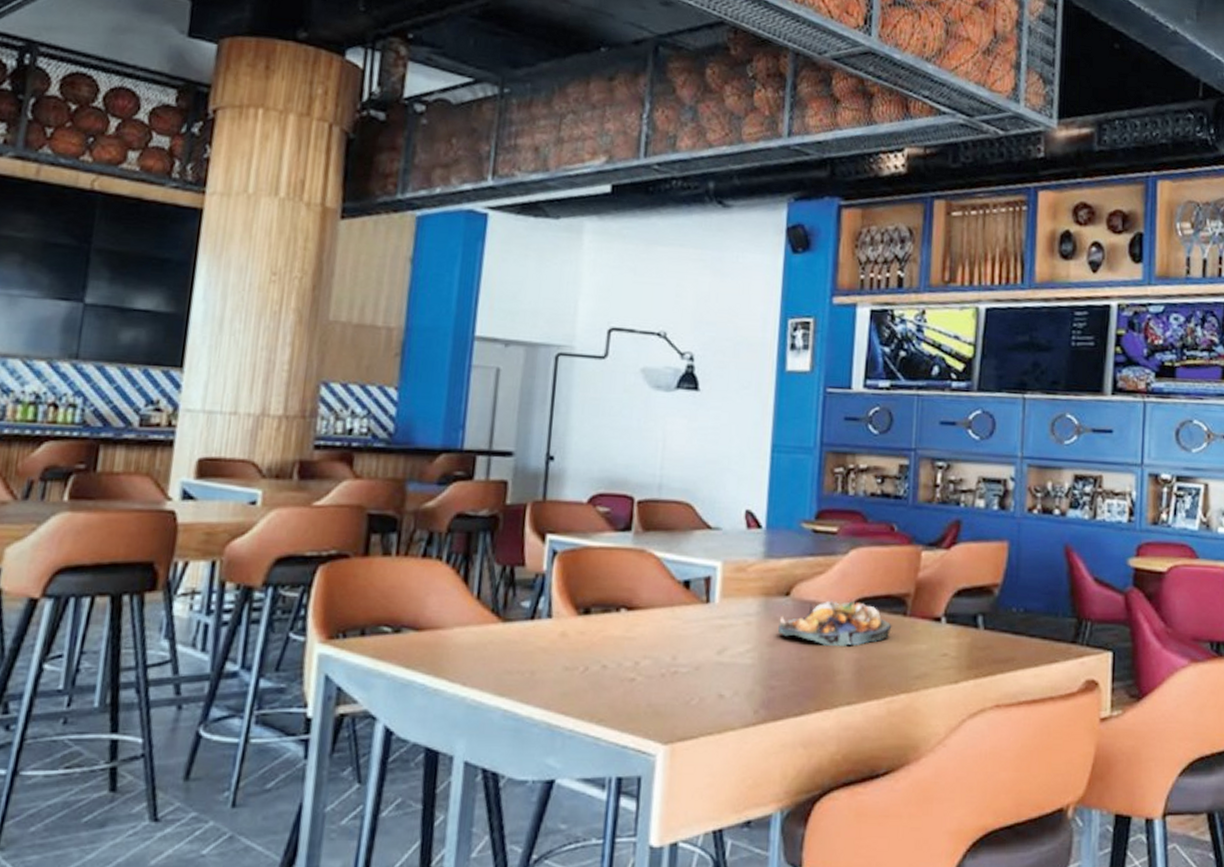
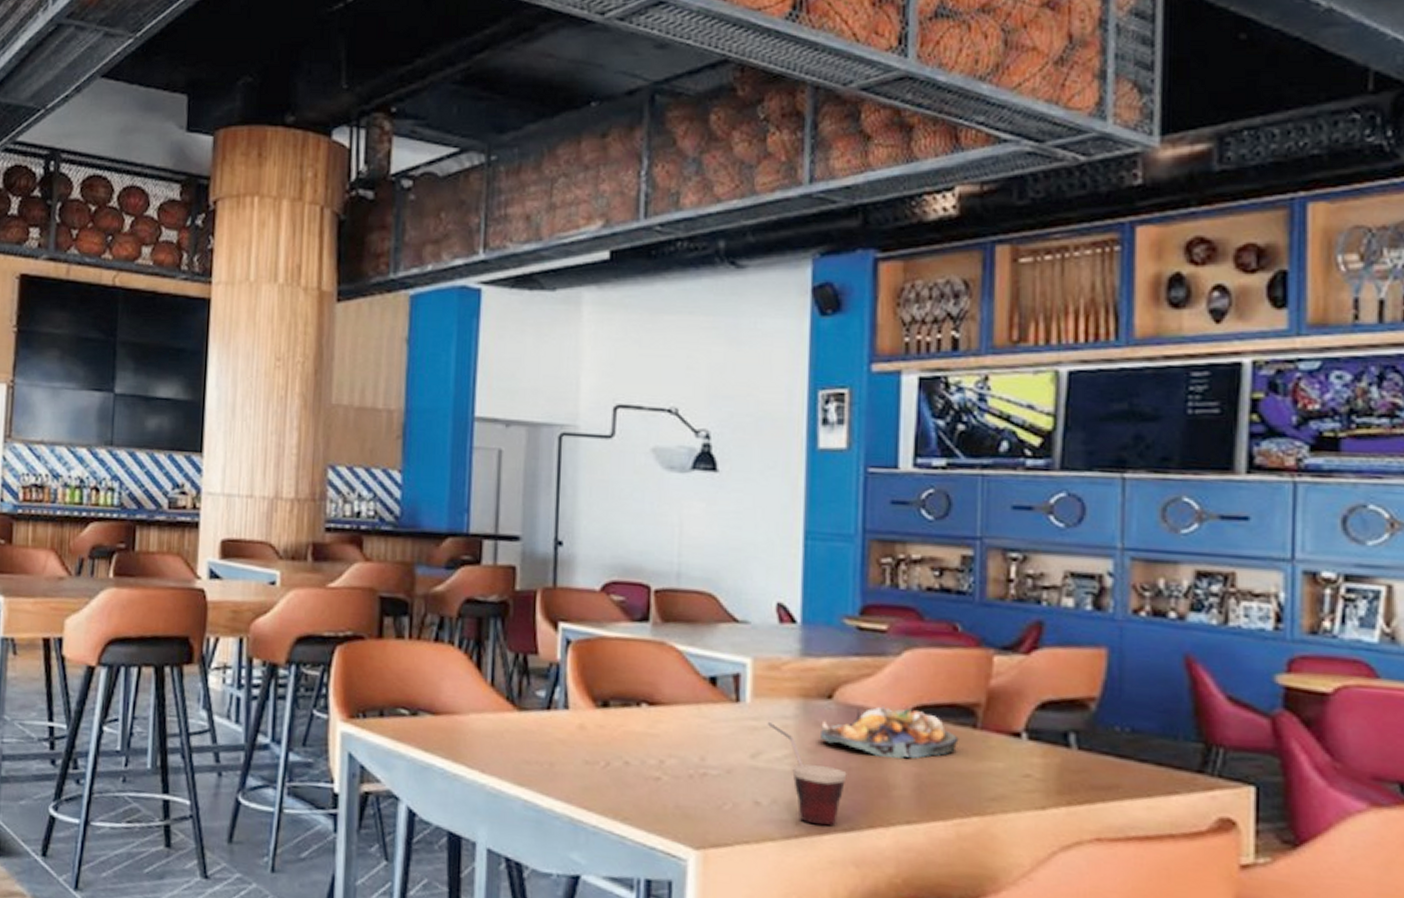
cup: none [732,620,799,712] -> present [767,722,847,826]

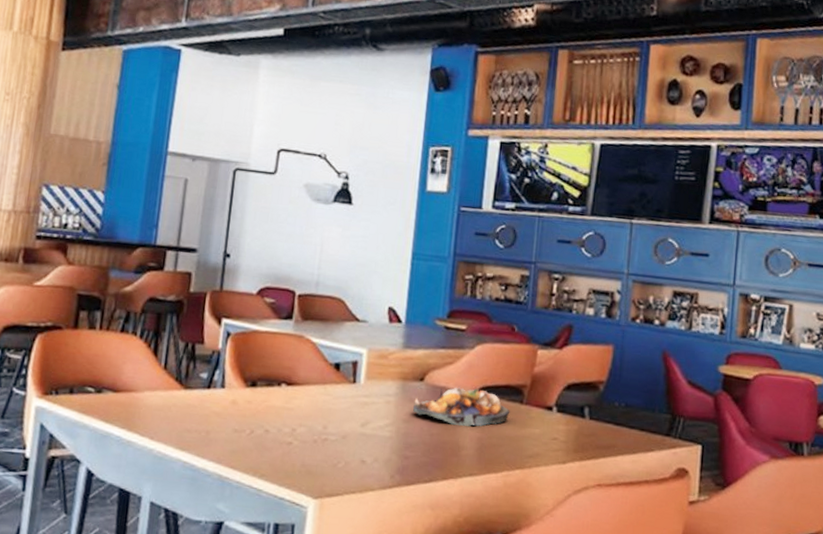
cup: present [767,722,847,826] -> none [375,399,430,478]

